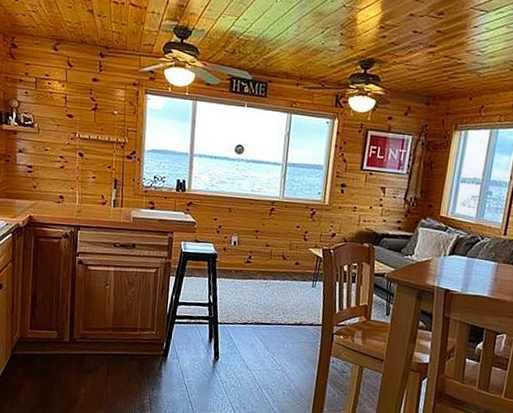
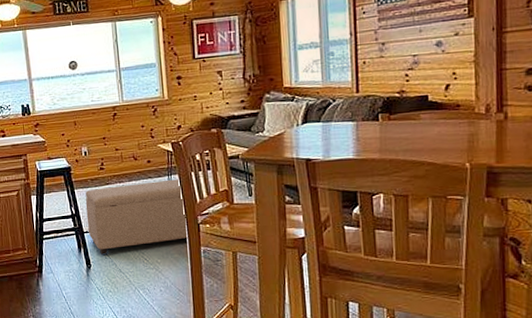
ottoman: none [223,280,323,349] -> present [85,179,189,255]

